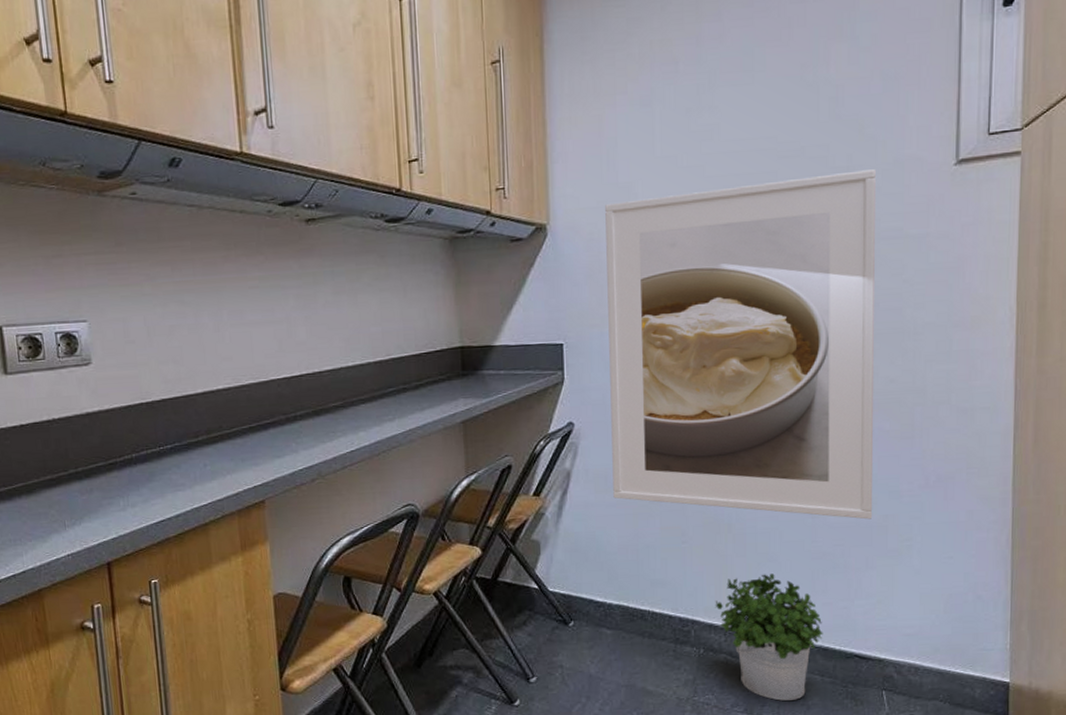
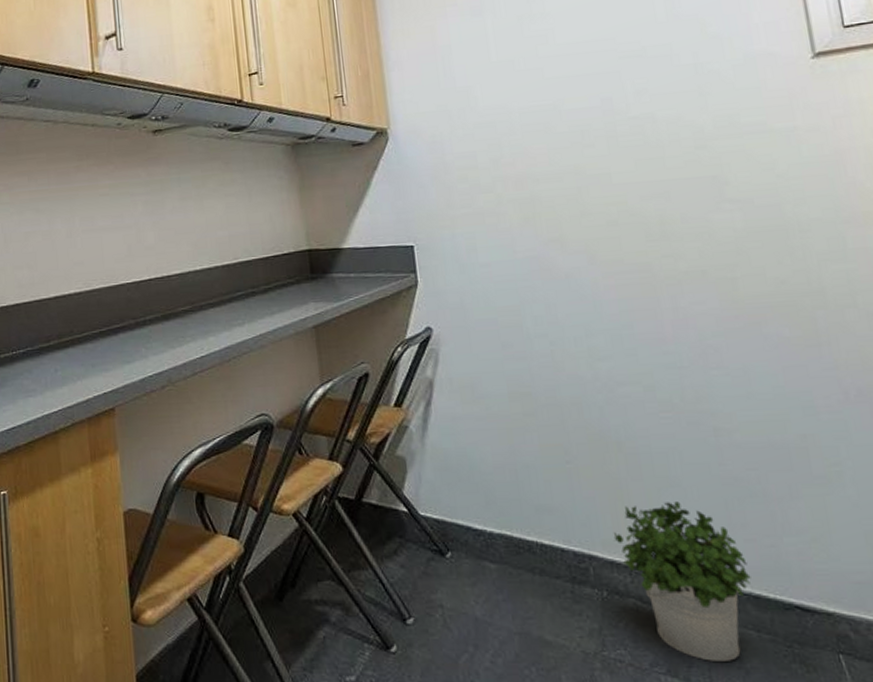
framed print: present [605,169,876,520] -> none [445,65,788,439]

